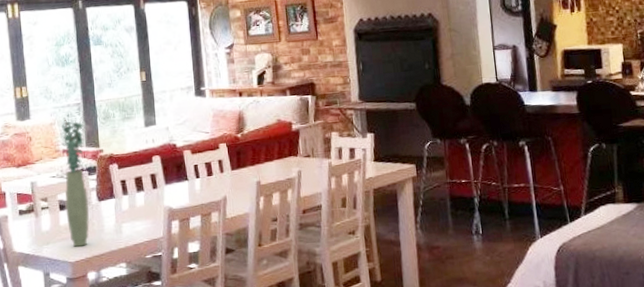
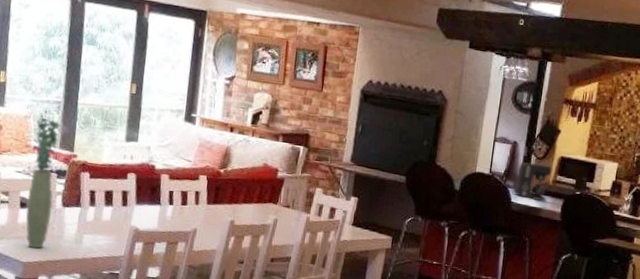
coffee maker: none [523,61,560,99] -> present [514,162,552,202]

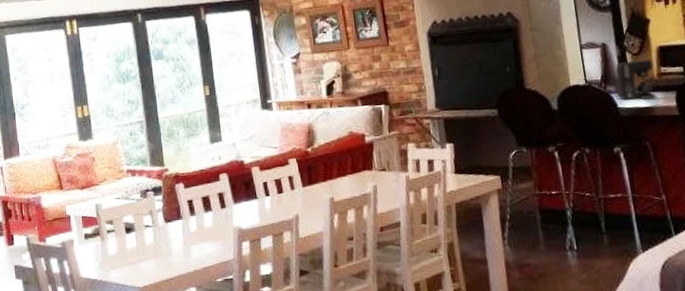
vase: present [25,112,62,250] -> none [124,135,157,272]

